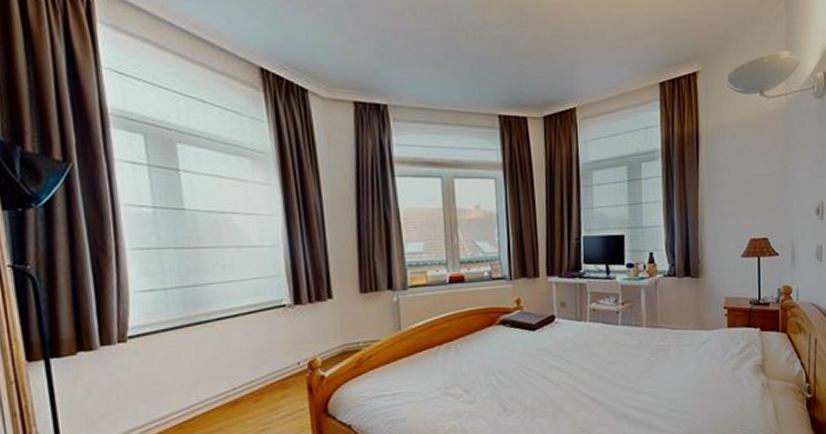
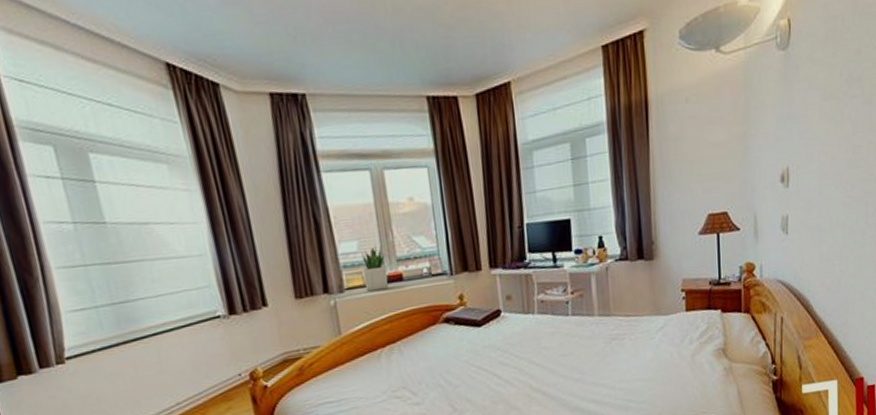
planter: none [427,247,451,291] -> present [362,244,389,292]

